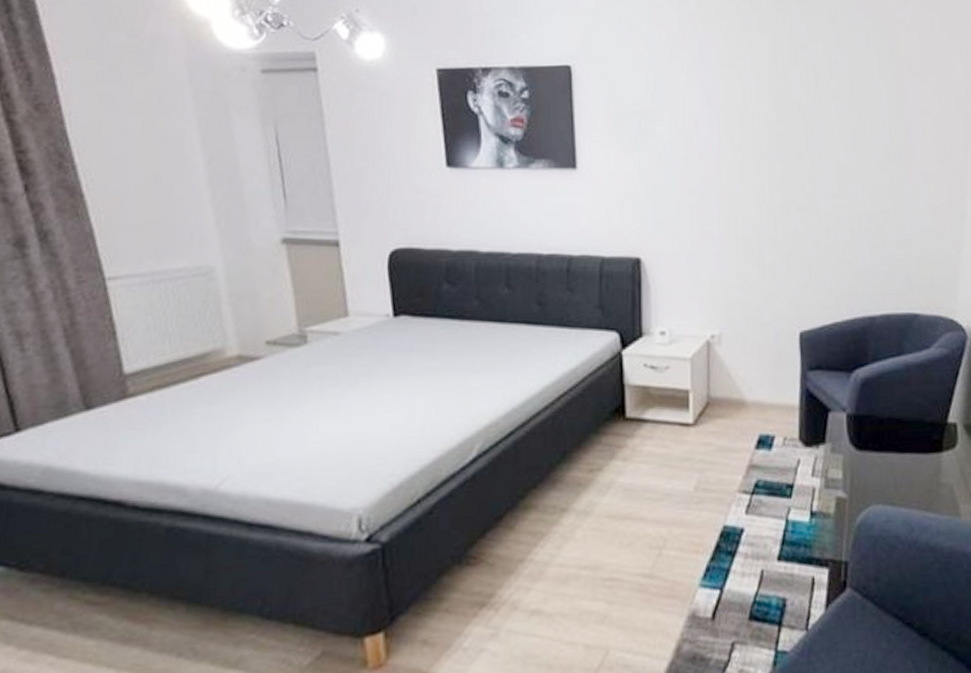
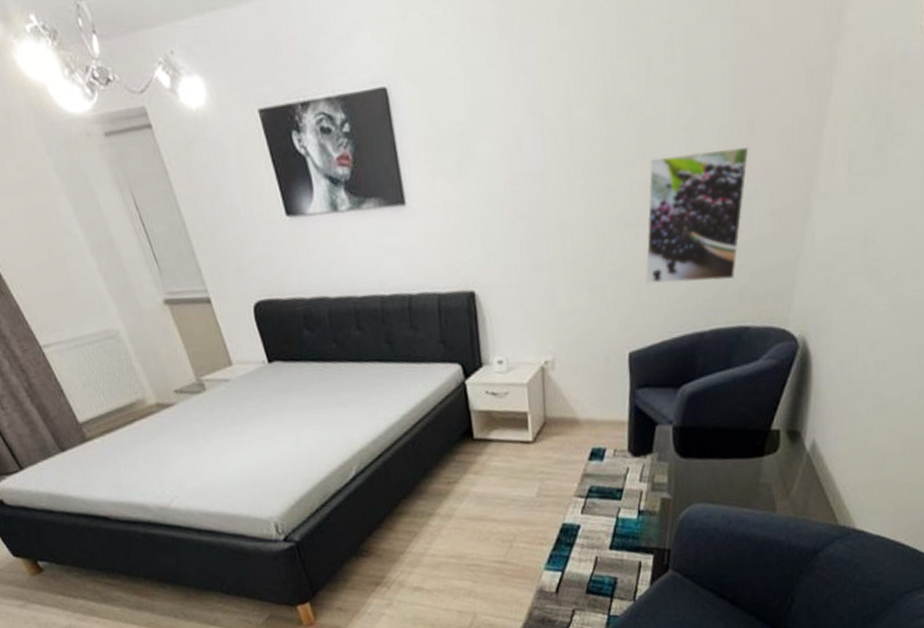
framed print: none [815,152,908,268] -> present [645,146,749,284]

